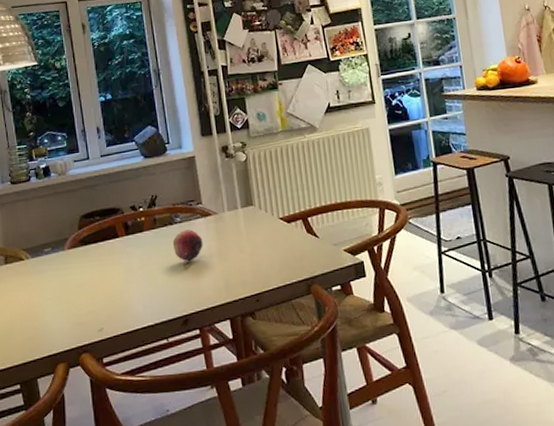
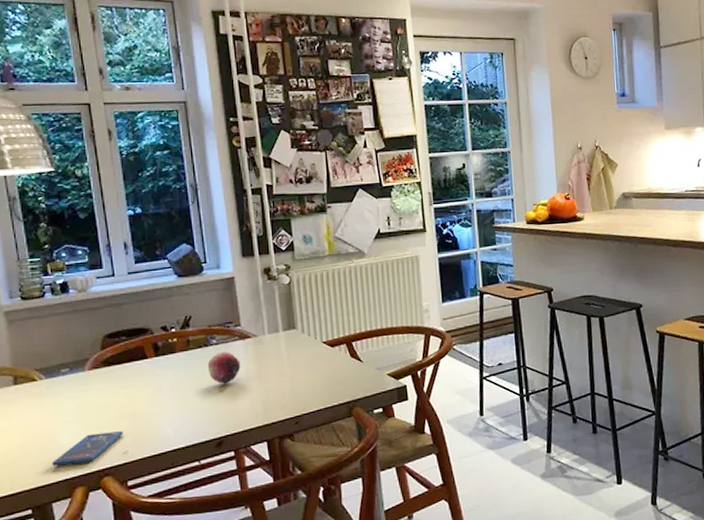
smartphone: none [37,308,99,343] -> present [52,431,123,467]

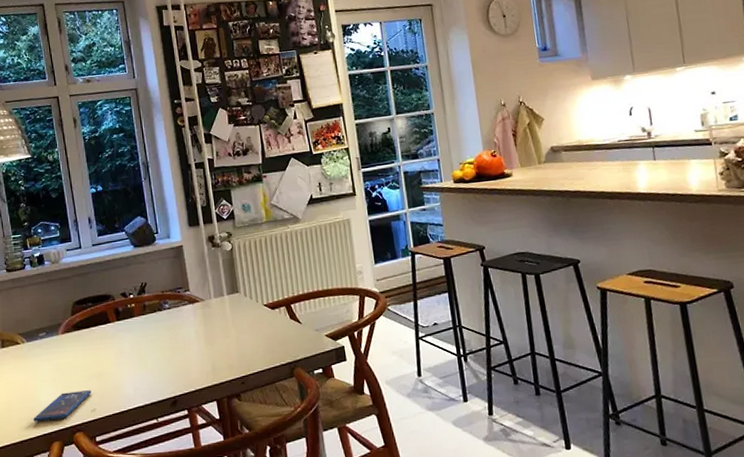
fruit: present [207,352,241,384] -> none [161,315,191,346]

